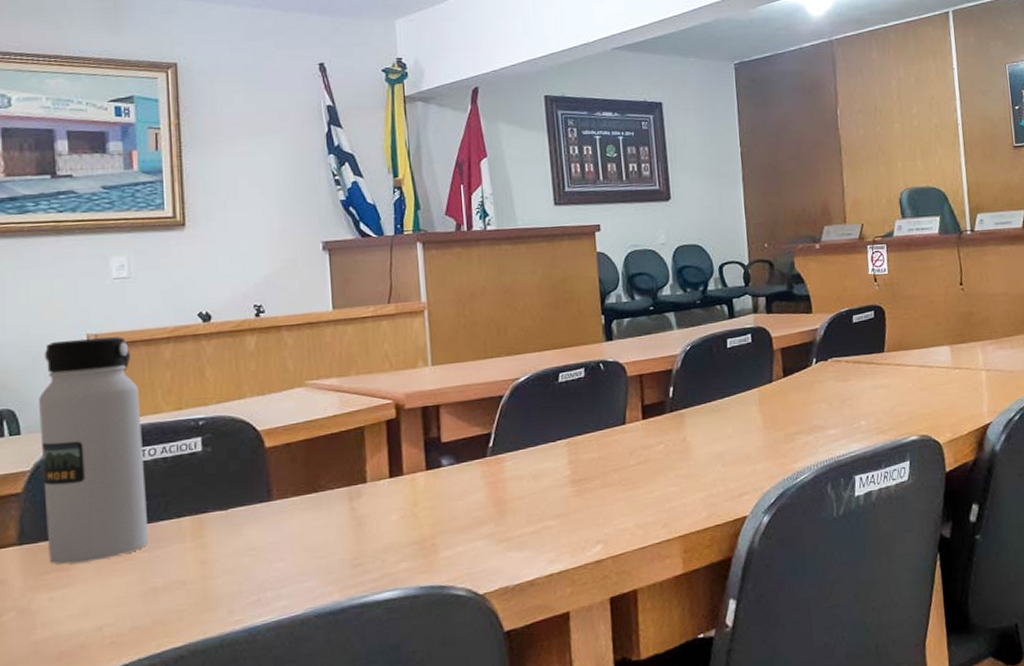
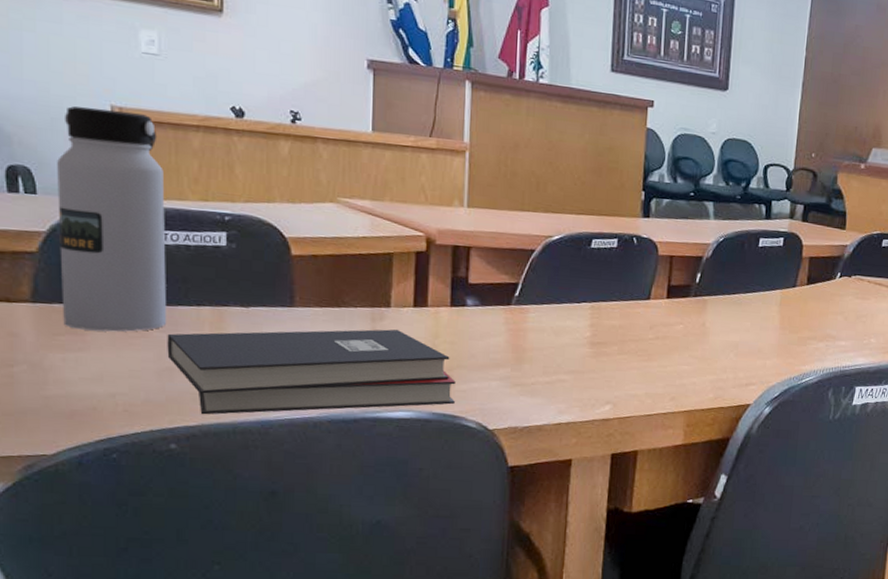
hardback book: none [150,505,441,633] -> present [167,329,456,415]

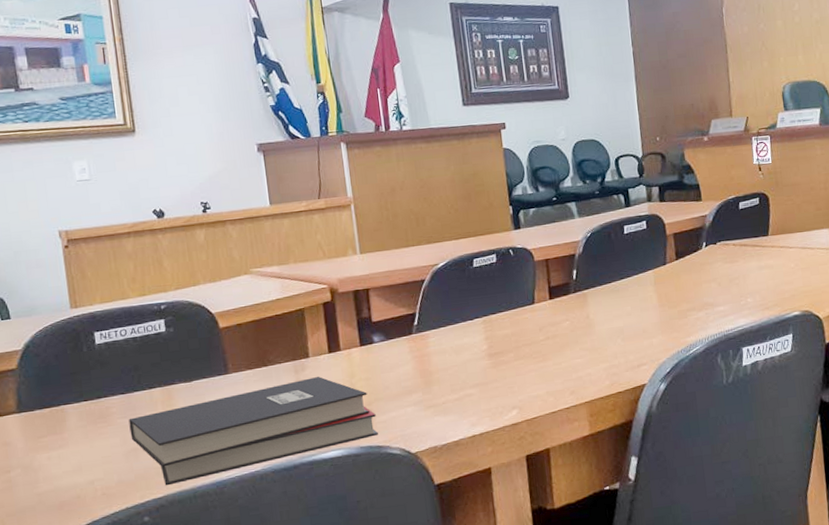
water bottle: present [57,106,167,332] -> none [23,232,127,430]

